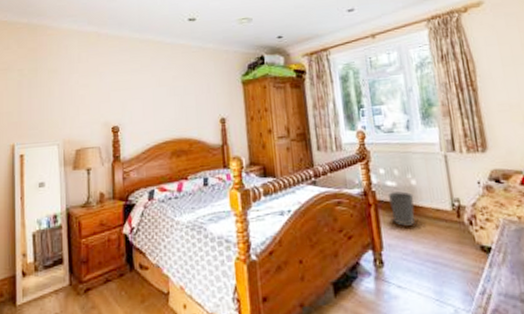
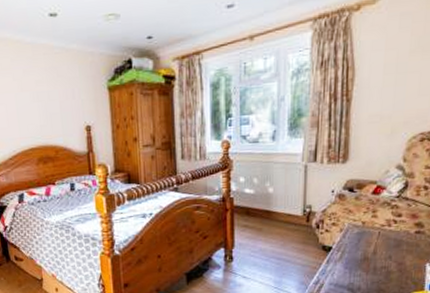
wastebasket: present [387,191,415,226] -> none [244,197,269,228]

